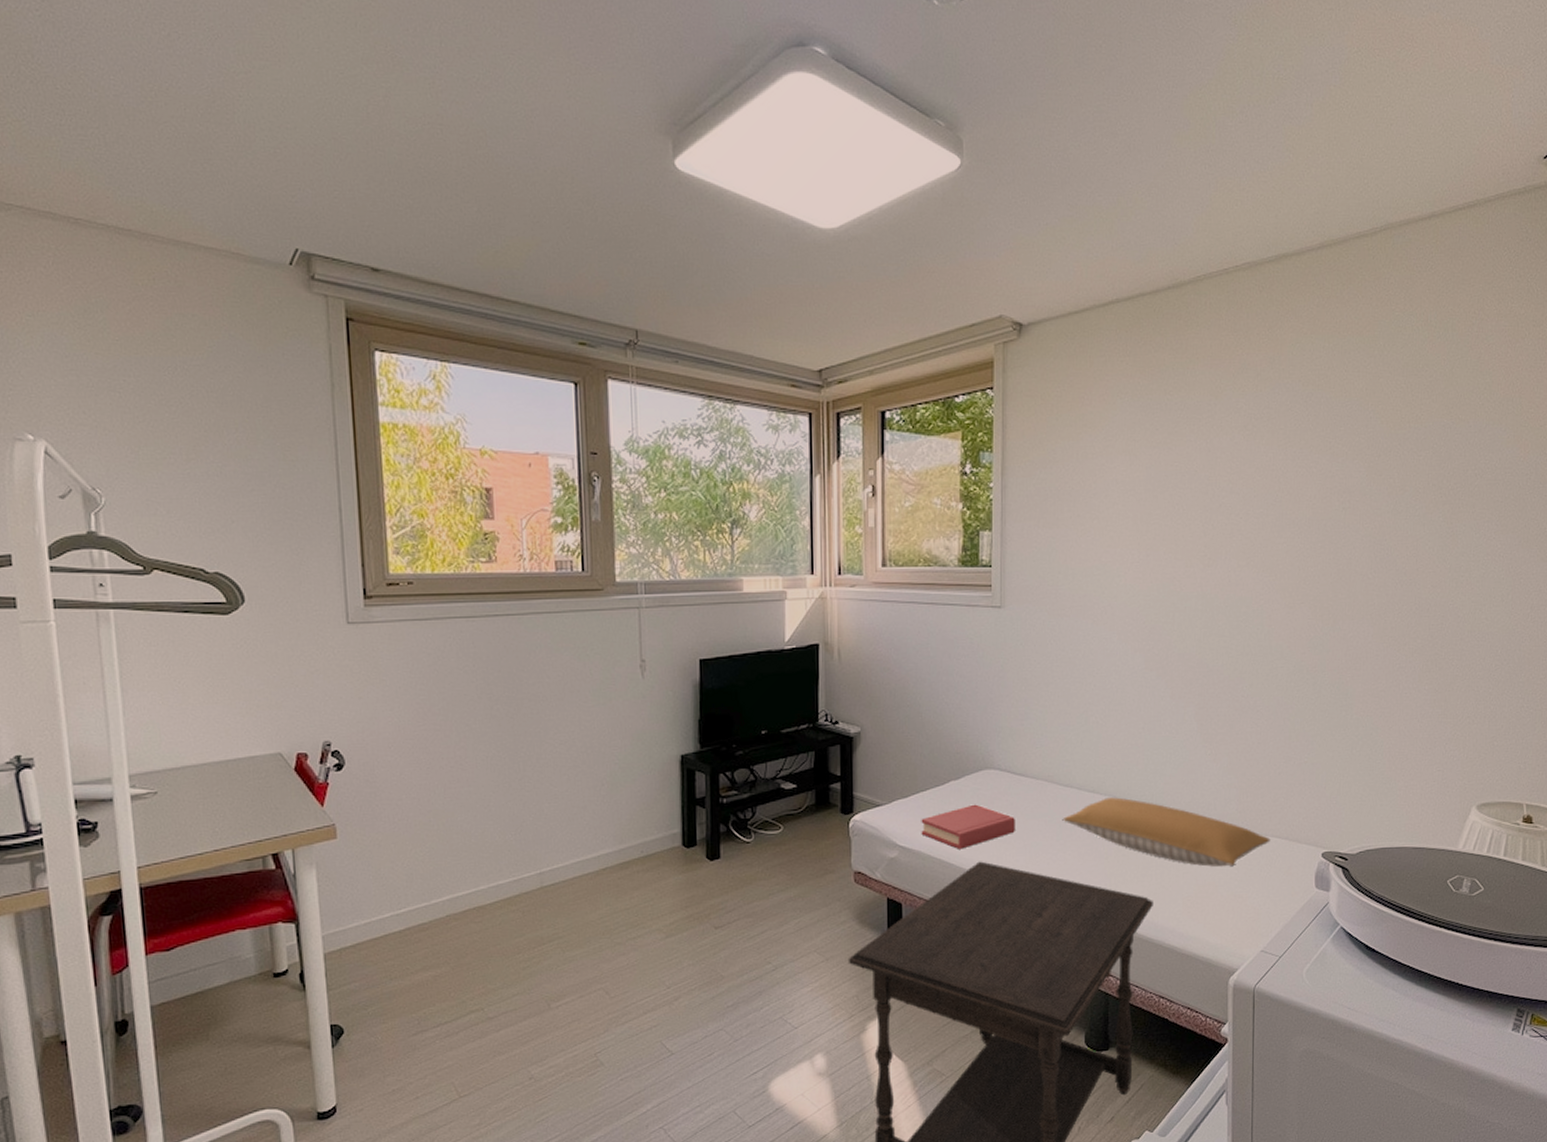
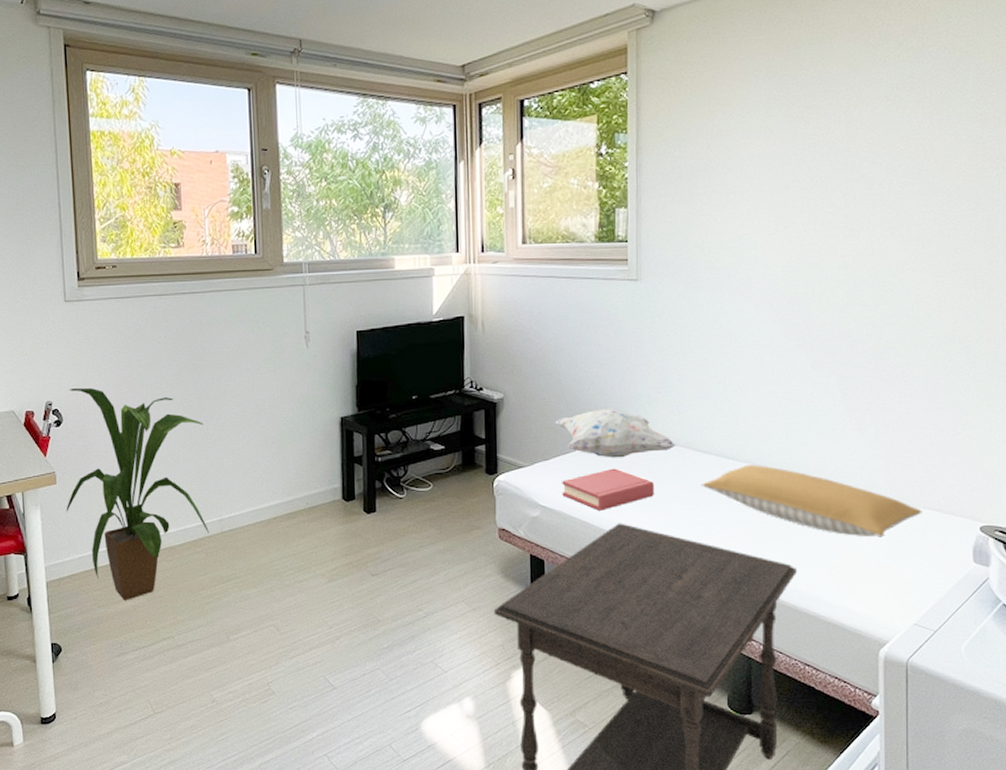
house plant: none [349,724,526,970] -> present [66,387,209,600]
decorative pillow: none [914,742,1038,794] -> present [555,408,676,458]

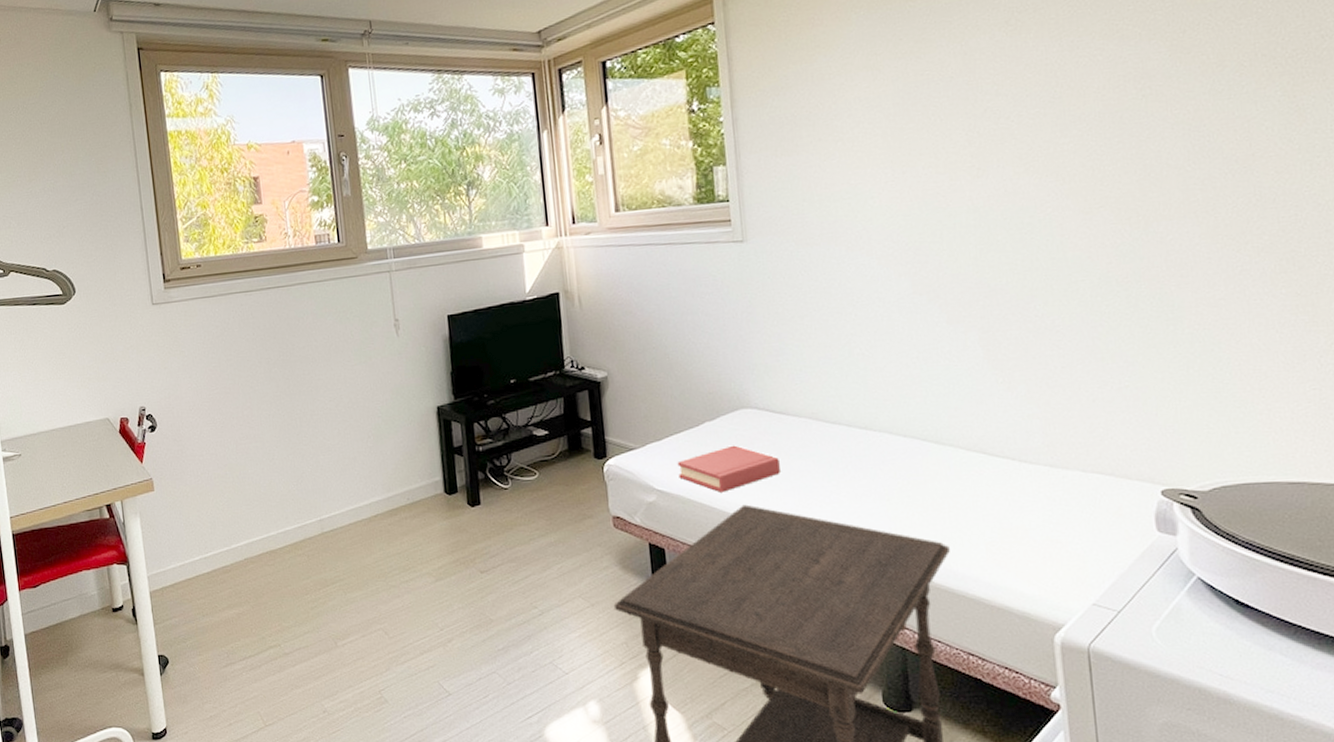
house plant: present [66,387,209,600] -> none [161,390,309,608]
decorative pillow: present [555,408,676,458] -> none [665,381,801,435]
pillow: present [701,465,923,538] -> none [832,433,1091,509]

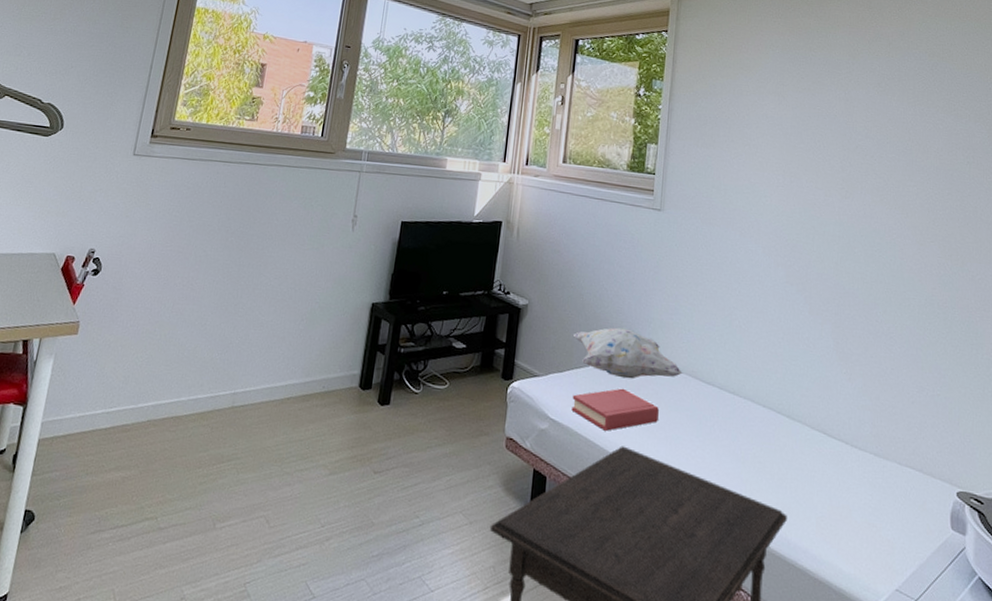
decorative pillow: none [665,381,801,435] -> present [572,327,682,379]

